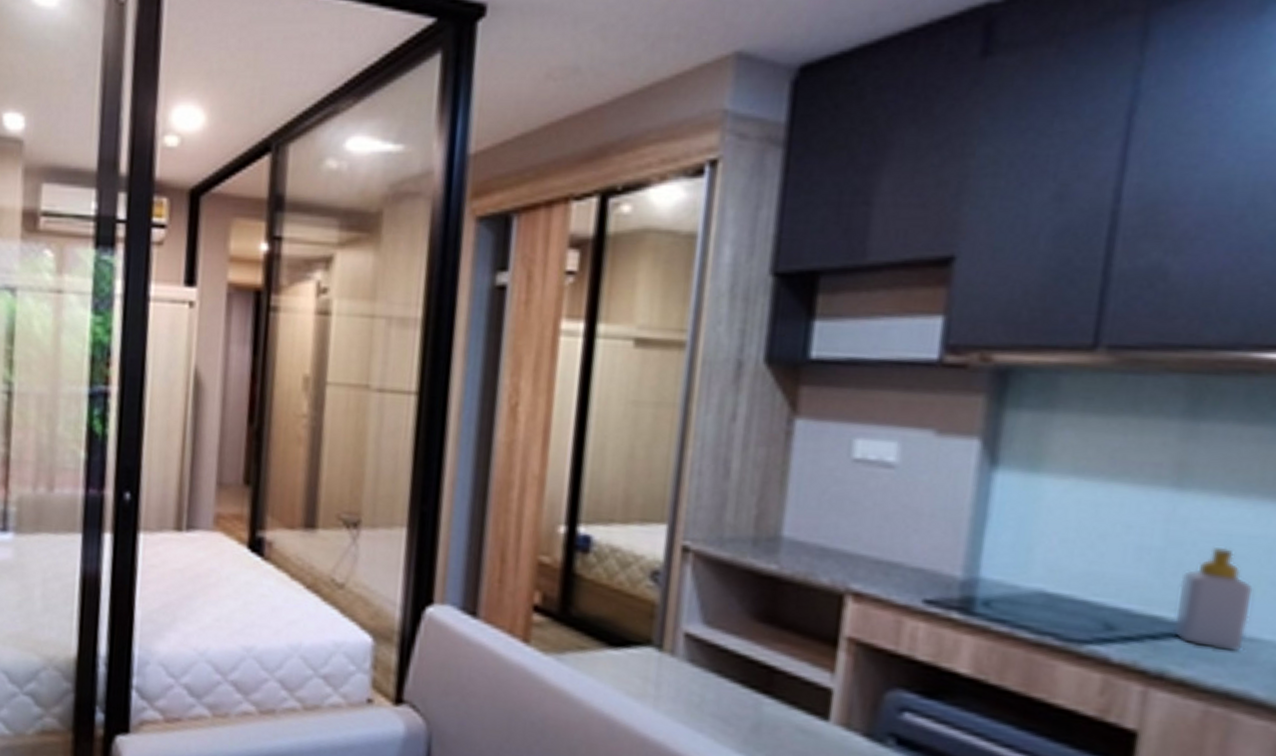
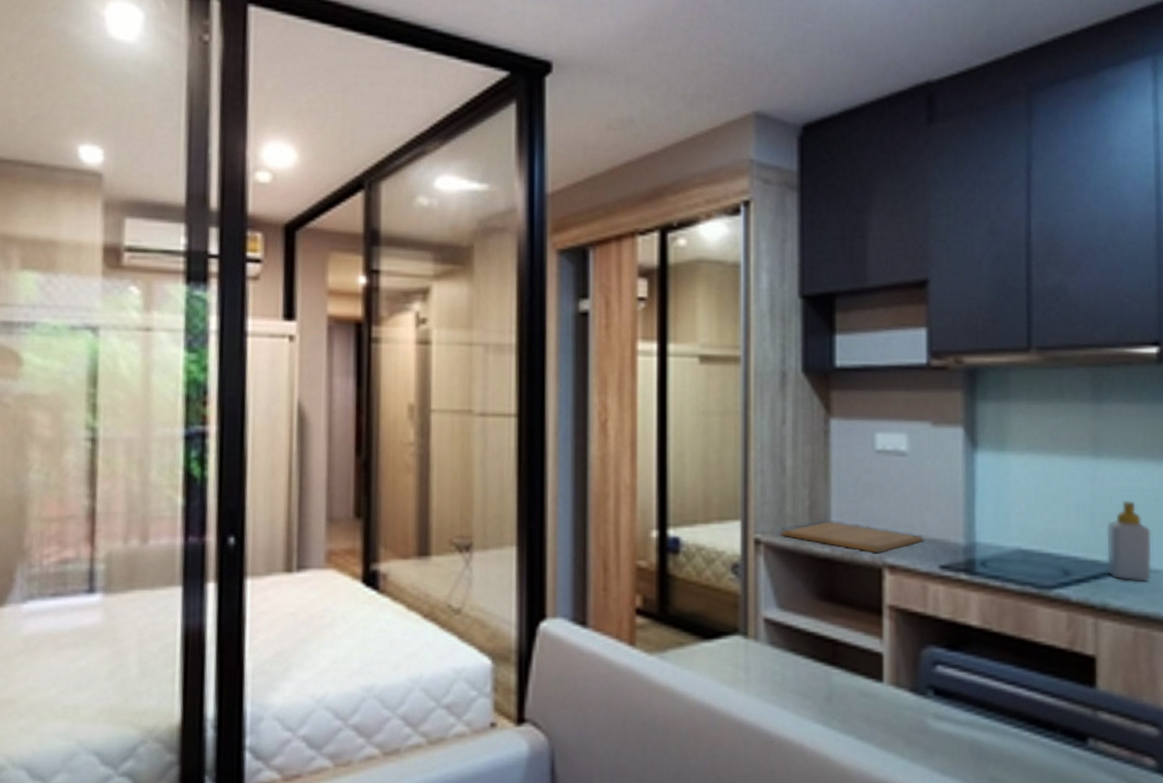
chopping board: none [714,535,906,578] -> present [779,522,924,554]

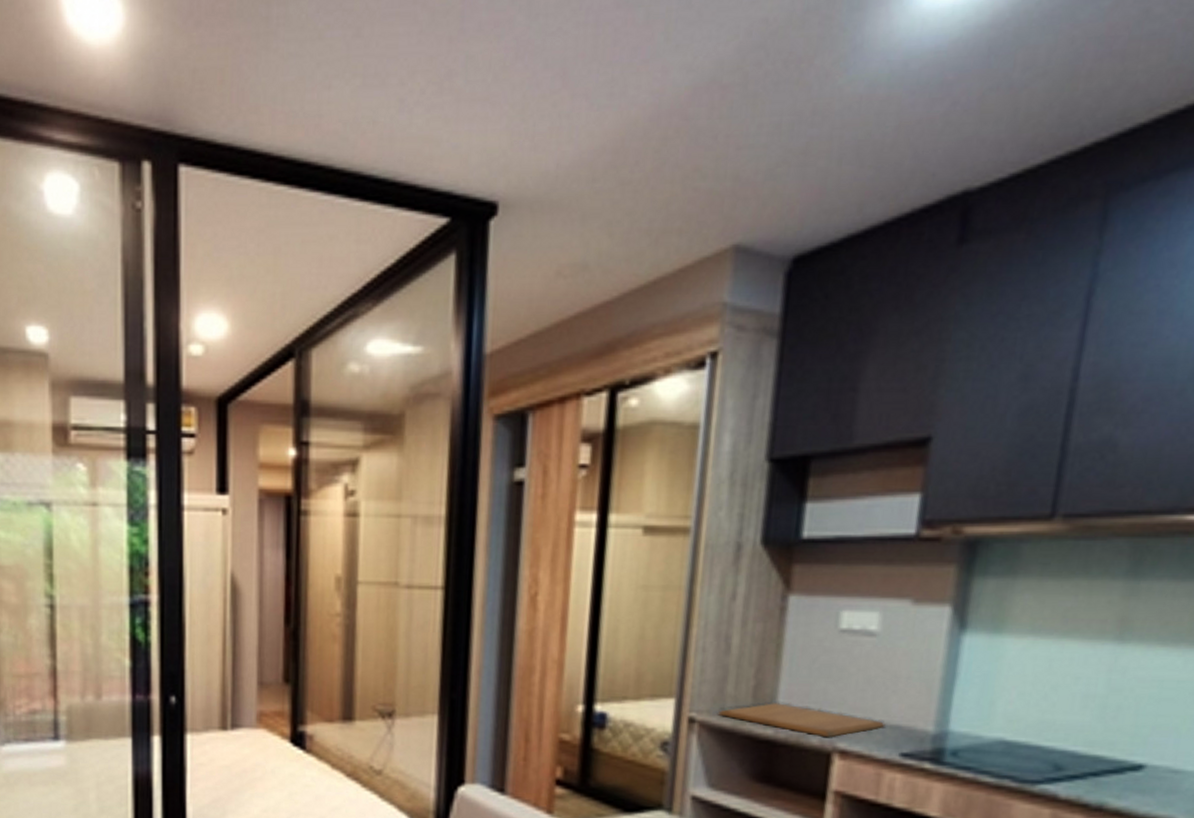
soap bottle: present [1106,500,1152,581] -> none [1112,691,1180,782]

